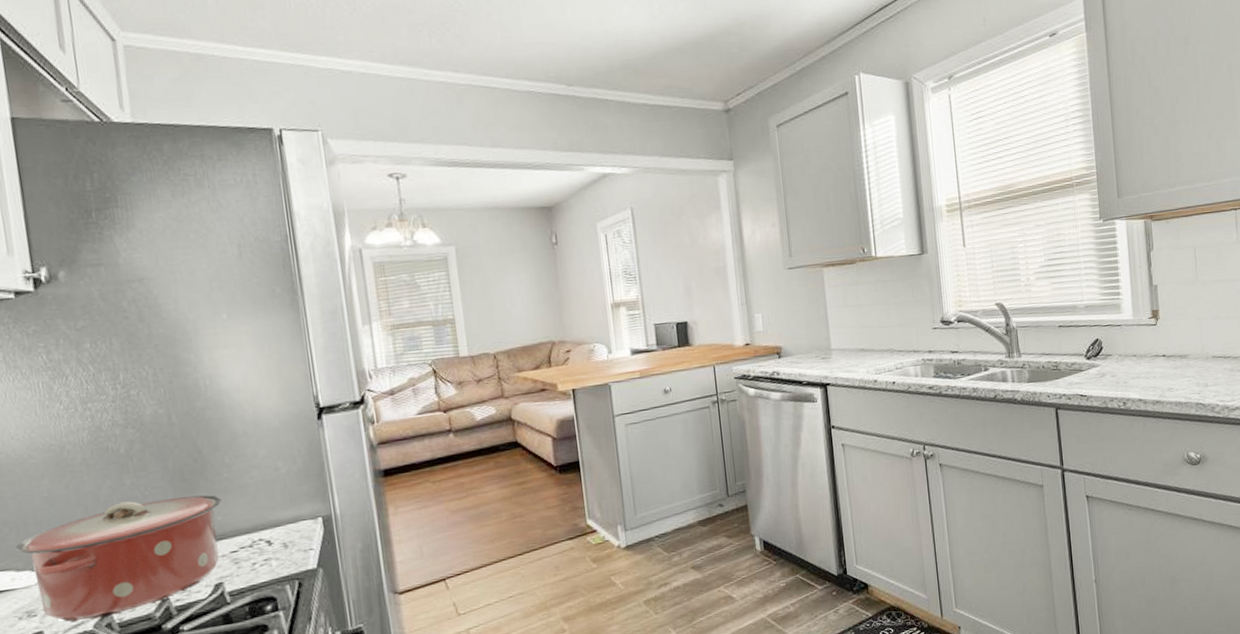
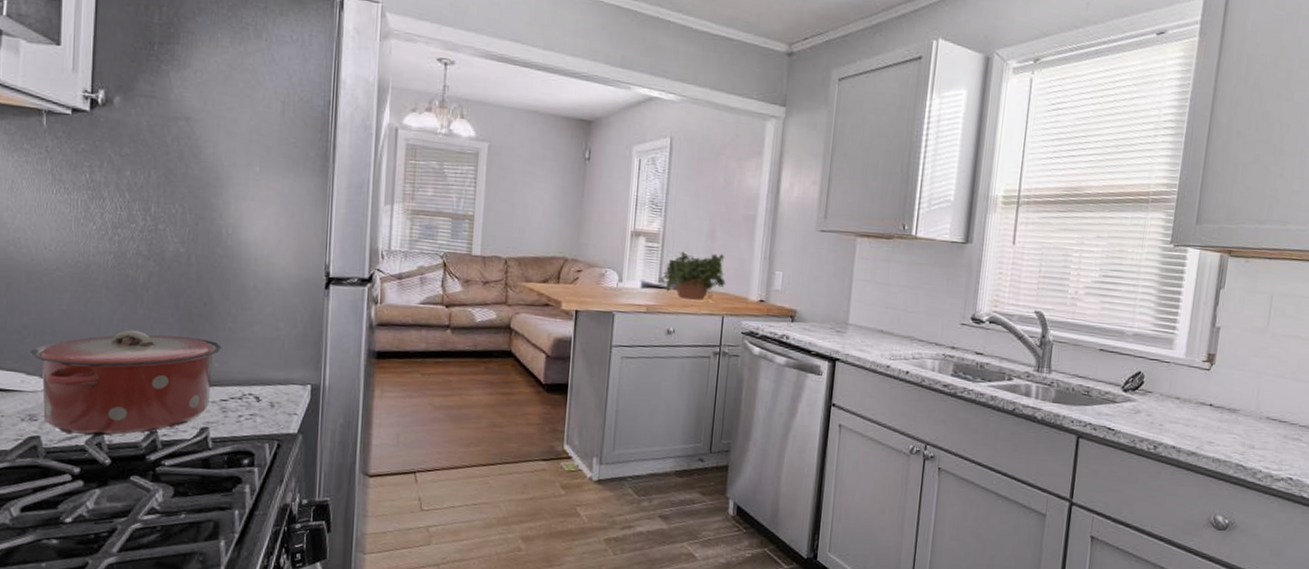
potted plant: none [646,307,710,358] -> present [658,251,726,304]

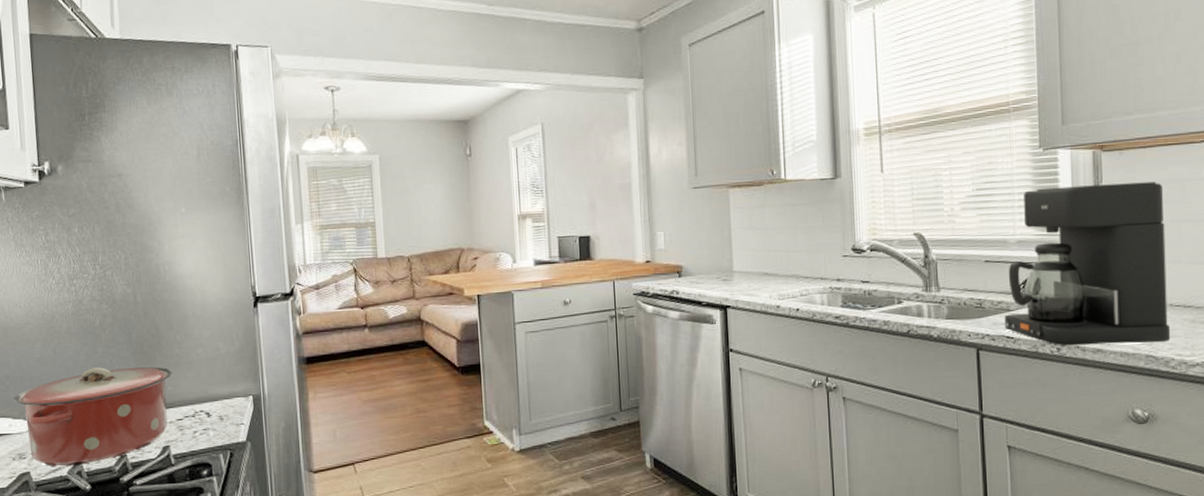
potted plant: present [658,251,726,304] -> none [549,222,612,272]
coffee maker: none [1107,284,1280,454] -> present [1004,182,1171,346]

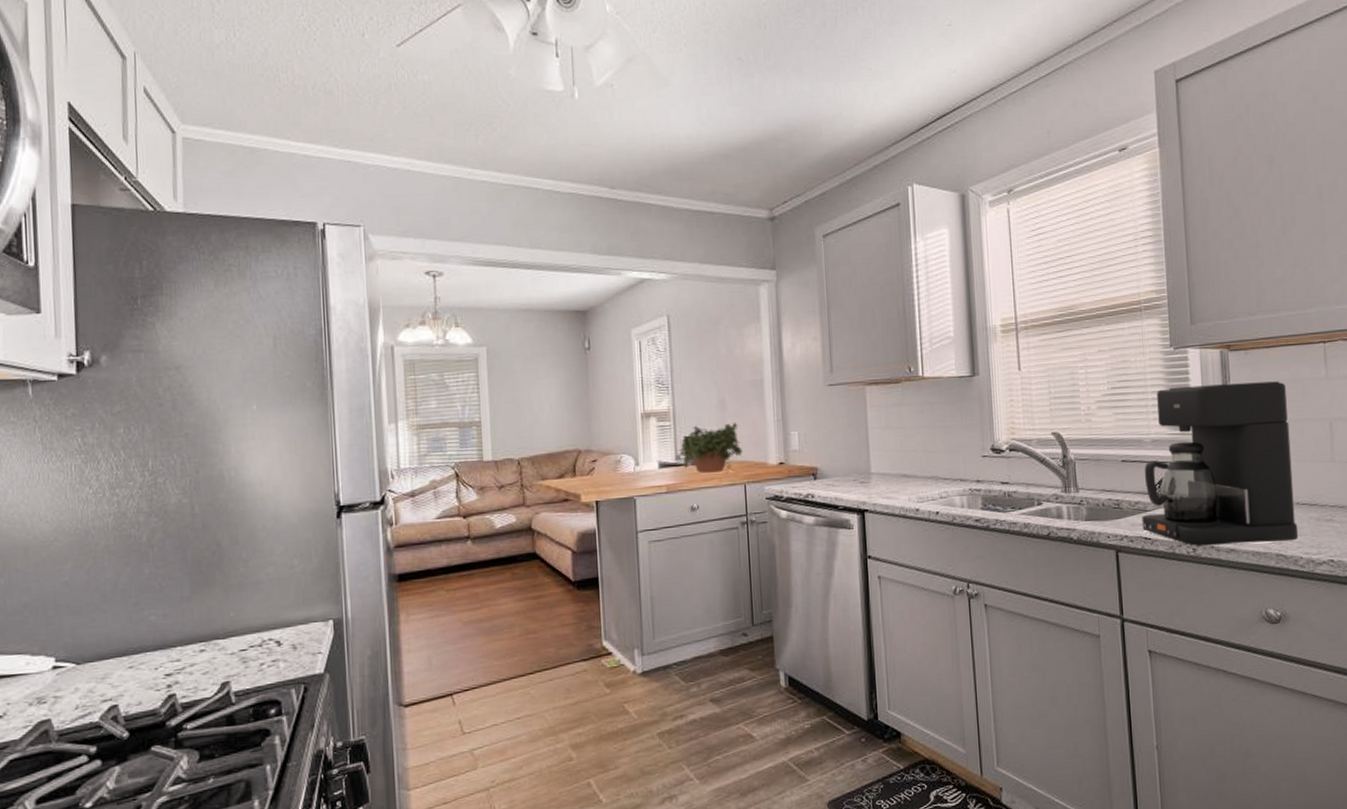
casserole: present [14,367,172,467] -> none [33,589,236,711]
potted plant: none [549,222,612,272] -> present [675,421,743,474]

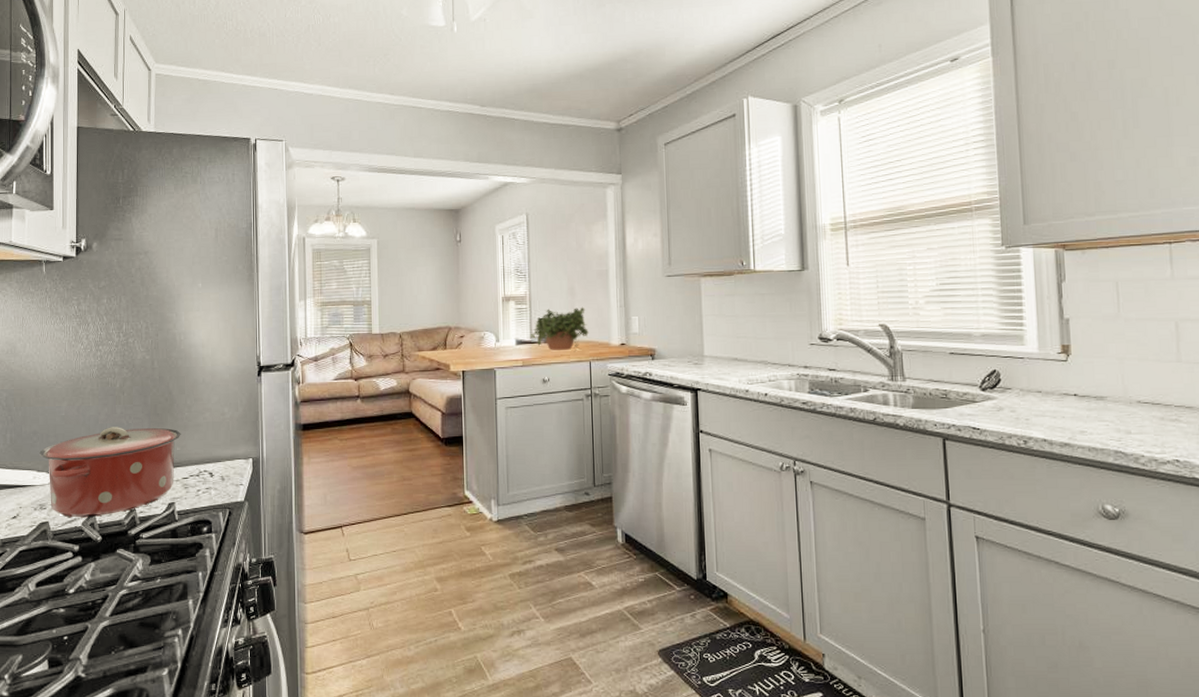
casserole: none [33,589,236,711] -> present [39,427,181,518]
coffee maker: present [1142,381,1299,546] -> none [970,281,1140,439]

